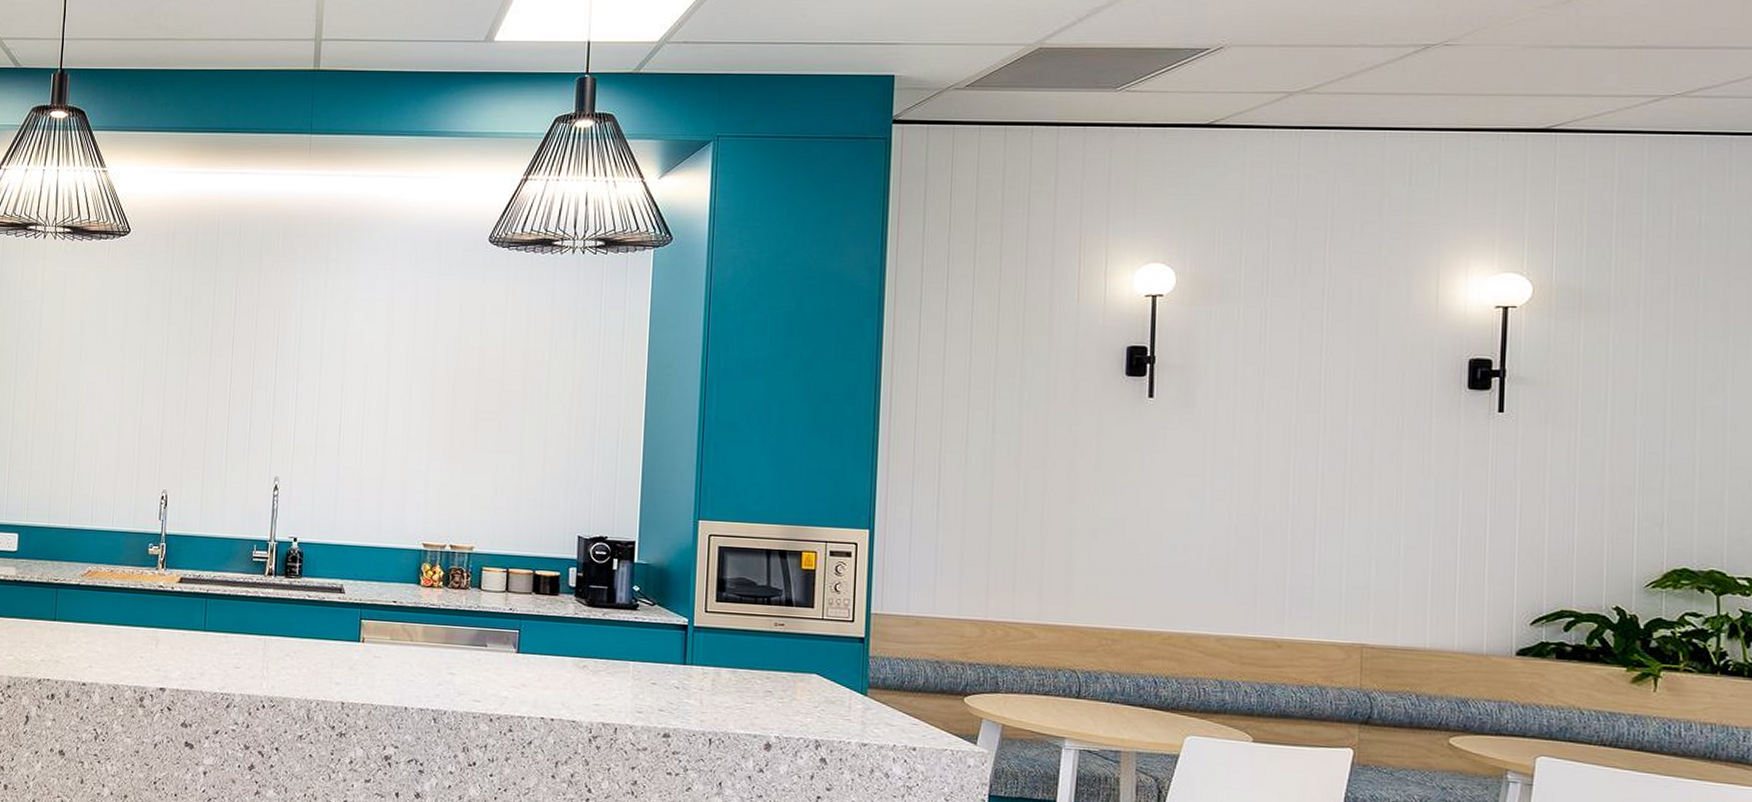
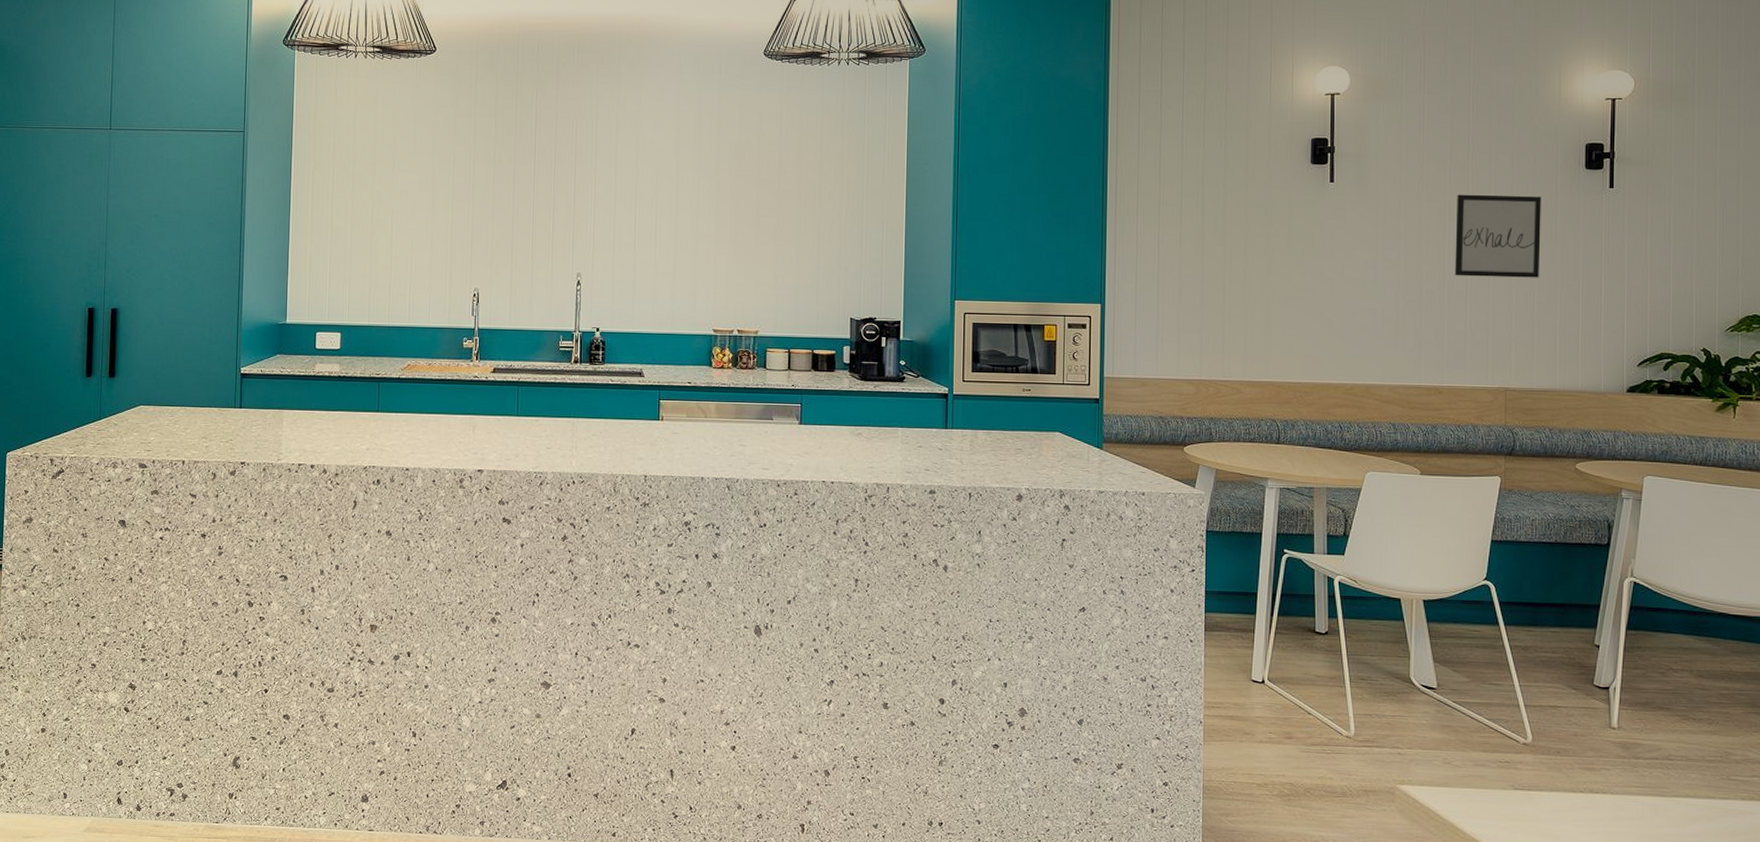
wall art: none [1300,415,1412,516] -> present [1454,194,1541,278]

